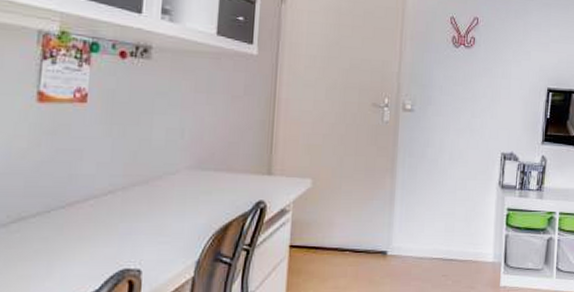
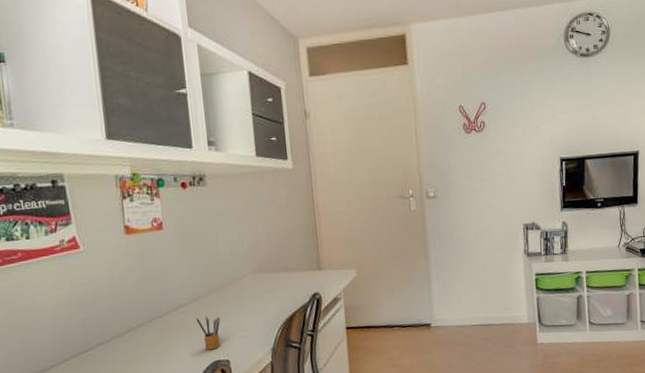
pencil box: none [108,213,140,255] -> present [196,316,221,350]

